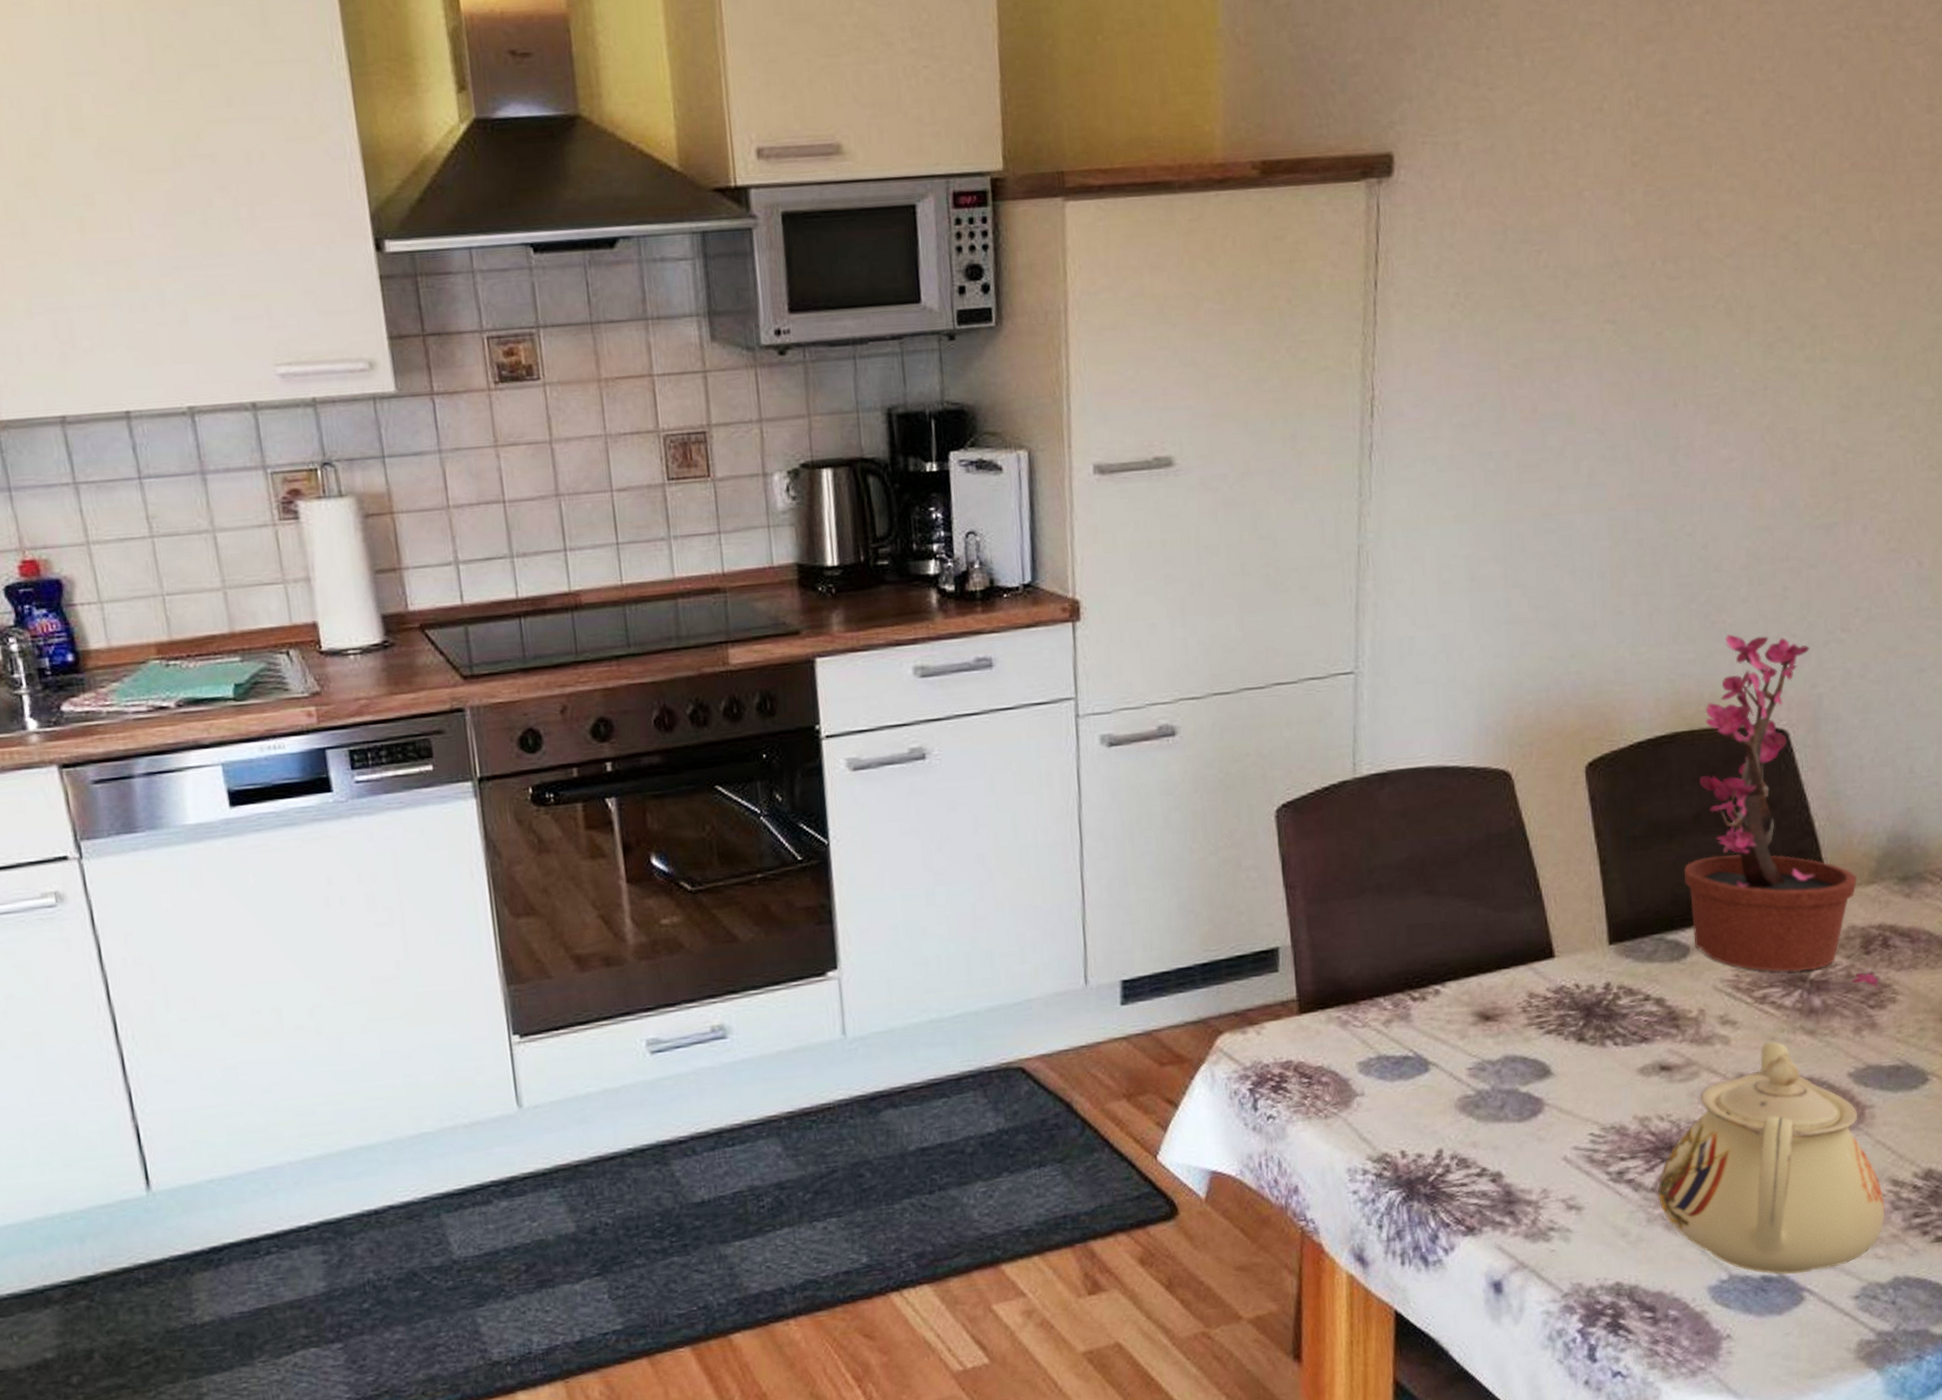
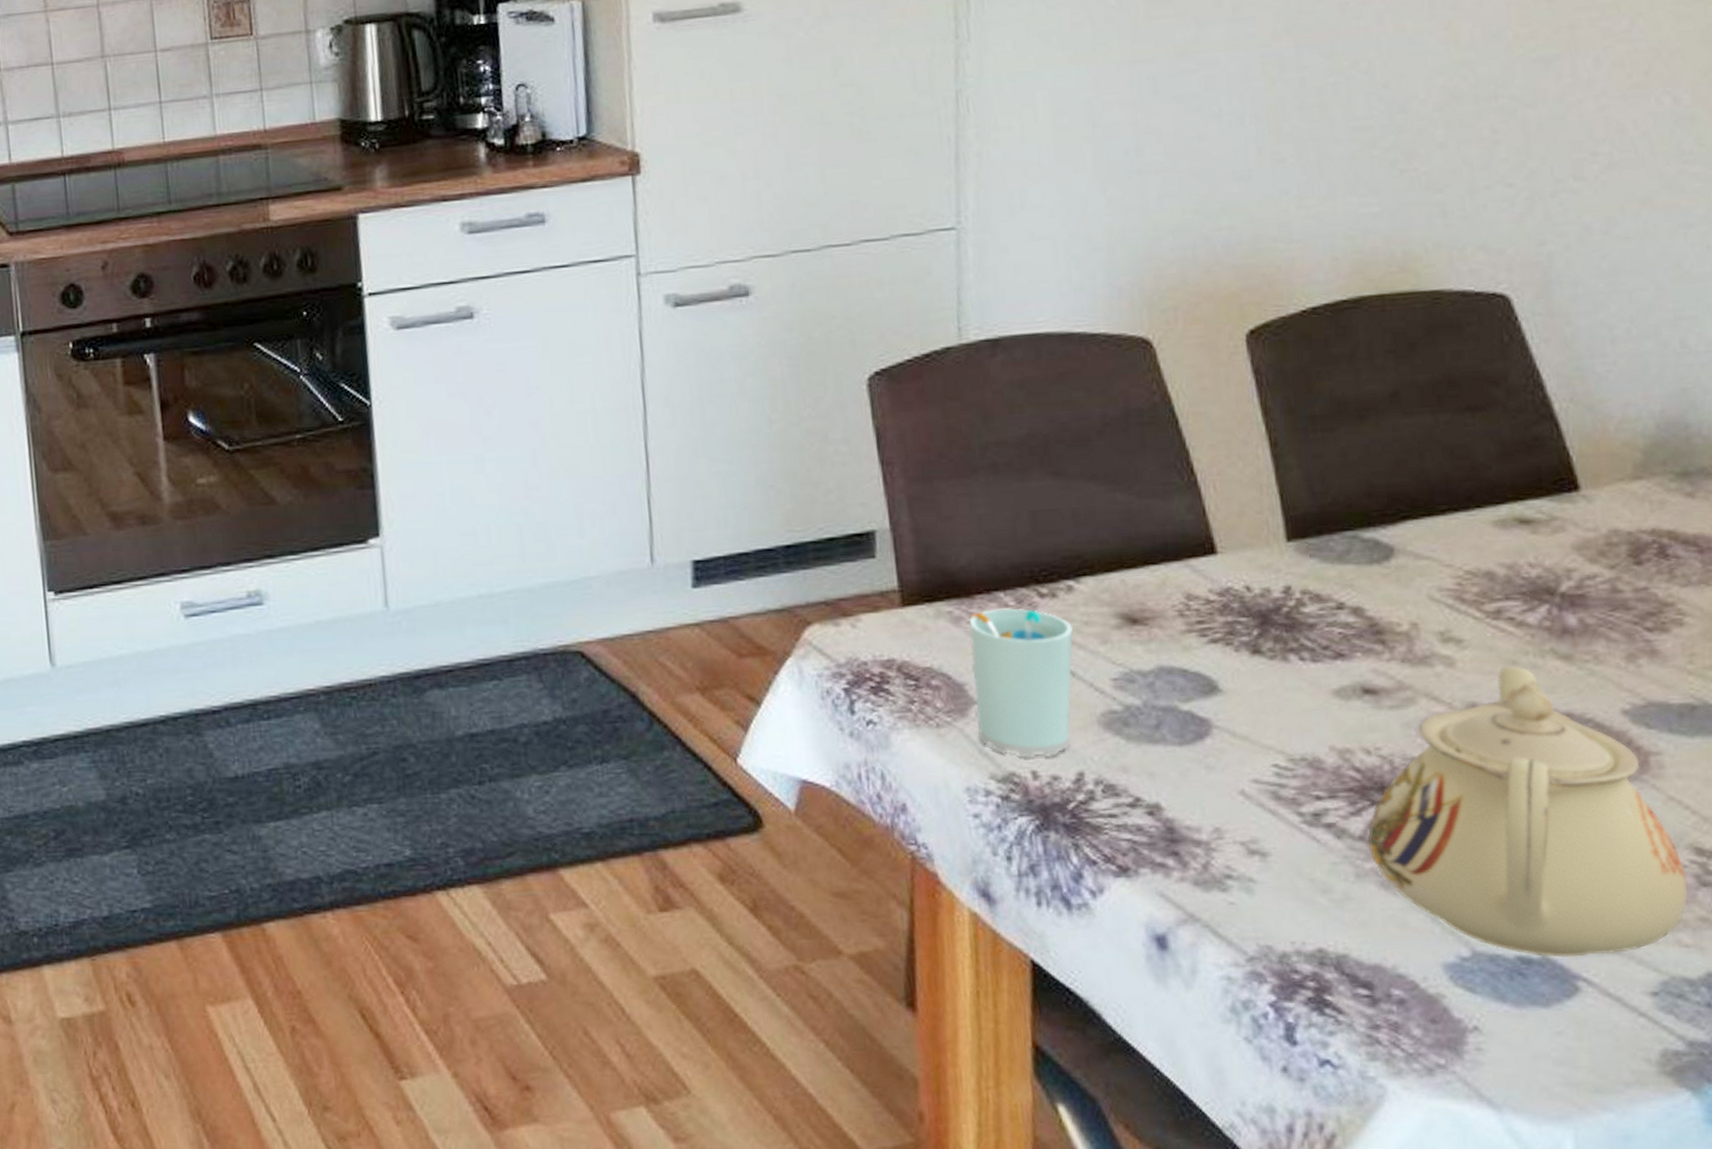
cup: none [1354,1011,1438,1140] -> present [969,608,1073,758]
potted plant: present [1683,634,1880,990] -> none [1380,184,1660,610]

